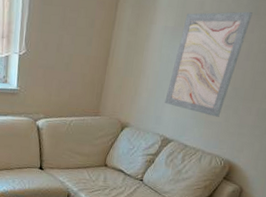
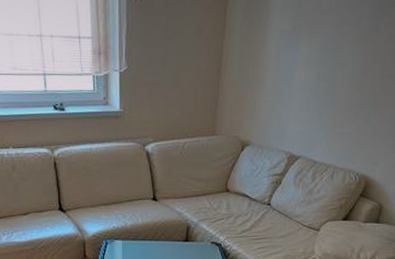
wall art: present [164,11,253,117] -> none [287,8,376,128]

